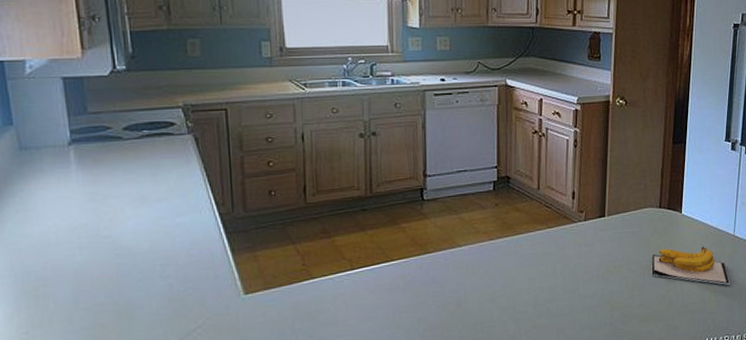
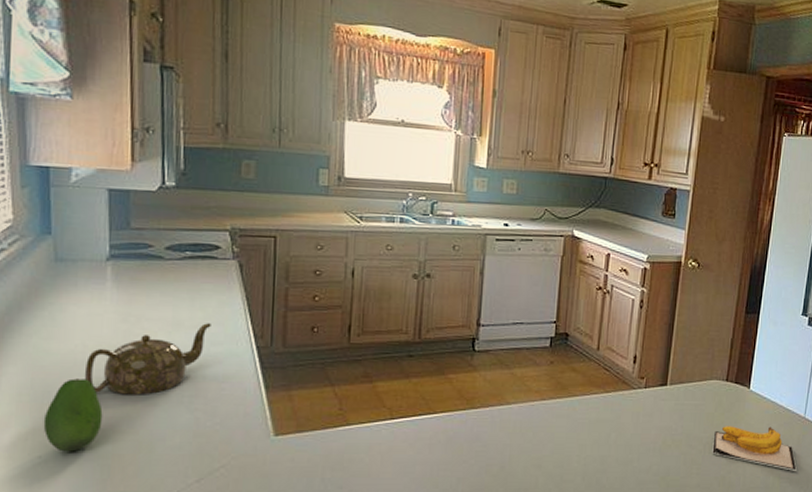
fruit: none [26,257,82,327] -> present [43,378,103,452]
teapot: none [59,196,175,270] -> present [84,323,211,395]

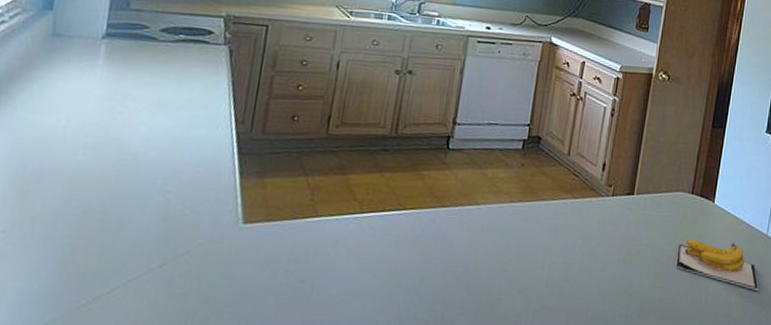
fruit: present [43,378,103,452] -> none [13,153,76,228]
teapot: present [84,323,211,395] -> none [62,105,195,174]

